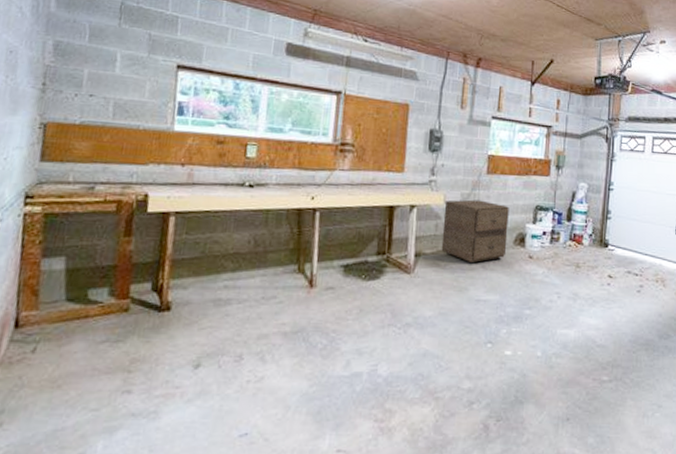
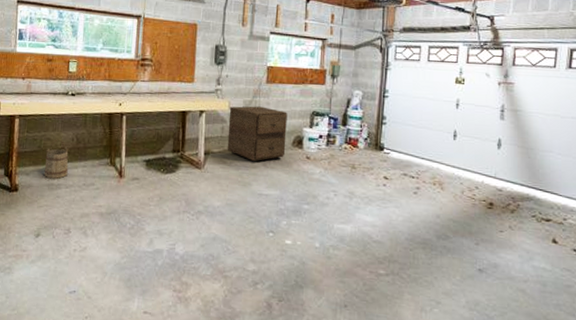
bucket: none [208,242,244,292] -> present [44,139,69,179]

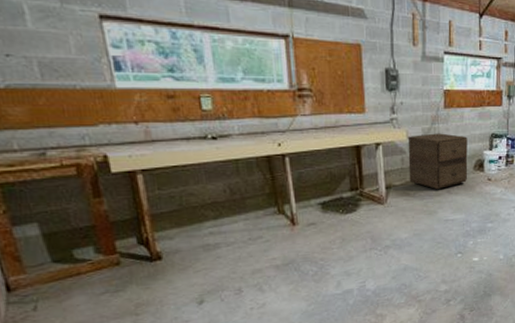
bucket: present [44,139,69,179] -> none [189,193,226,238]

